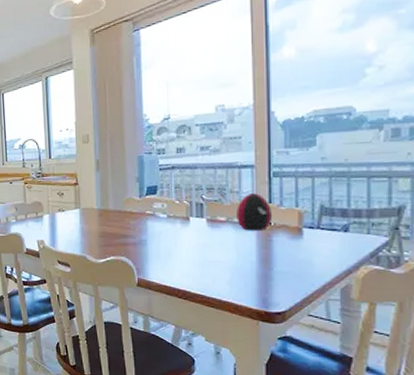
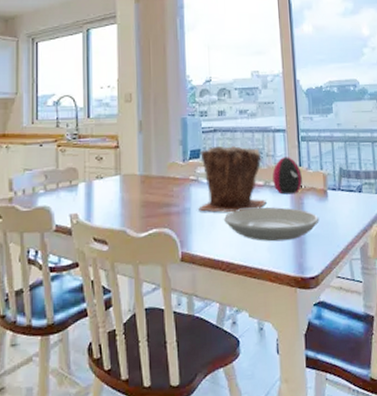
plant pot: none [155,182,228,246] -> present [198,145,267,213]
plate: none [181,242,291,276] -> present [224,206,320,242]

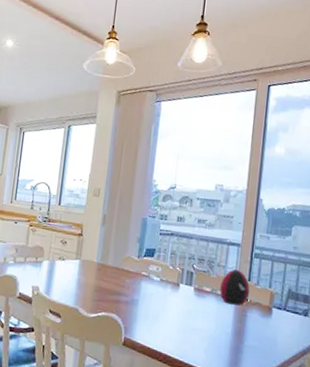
plant pot: present [198,145,267,213] -> none [145,248,213,313]
plate: present [224,206,320,242] -> none [168,310,260,347]

